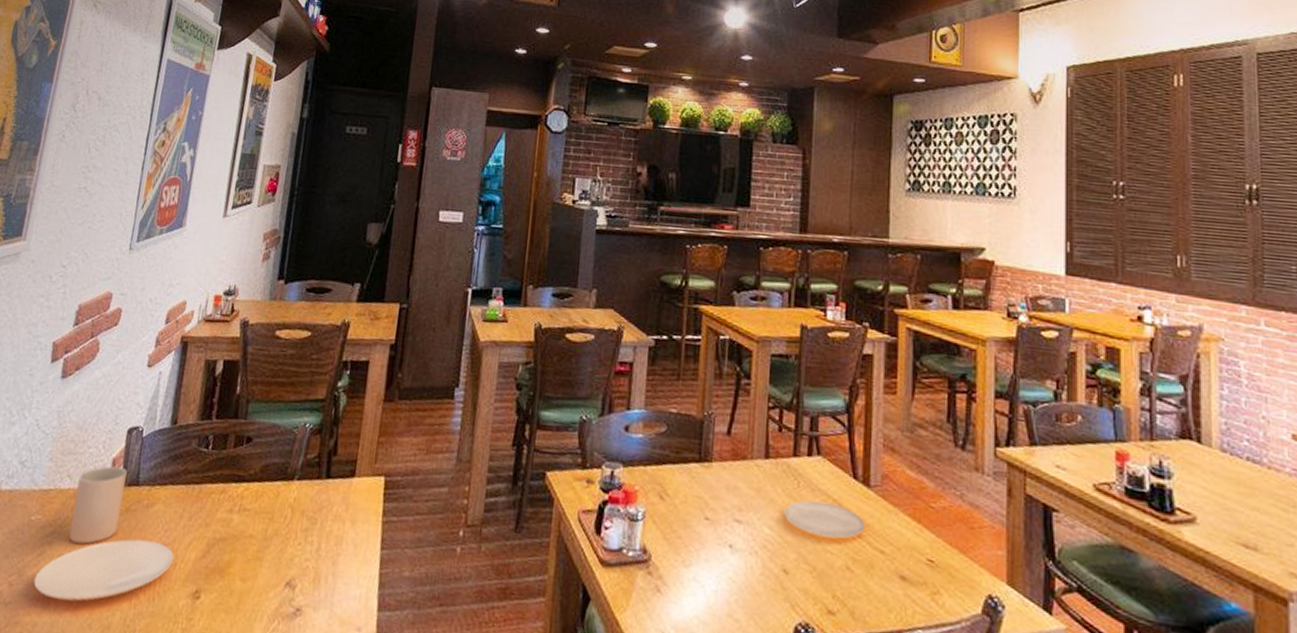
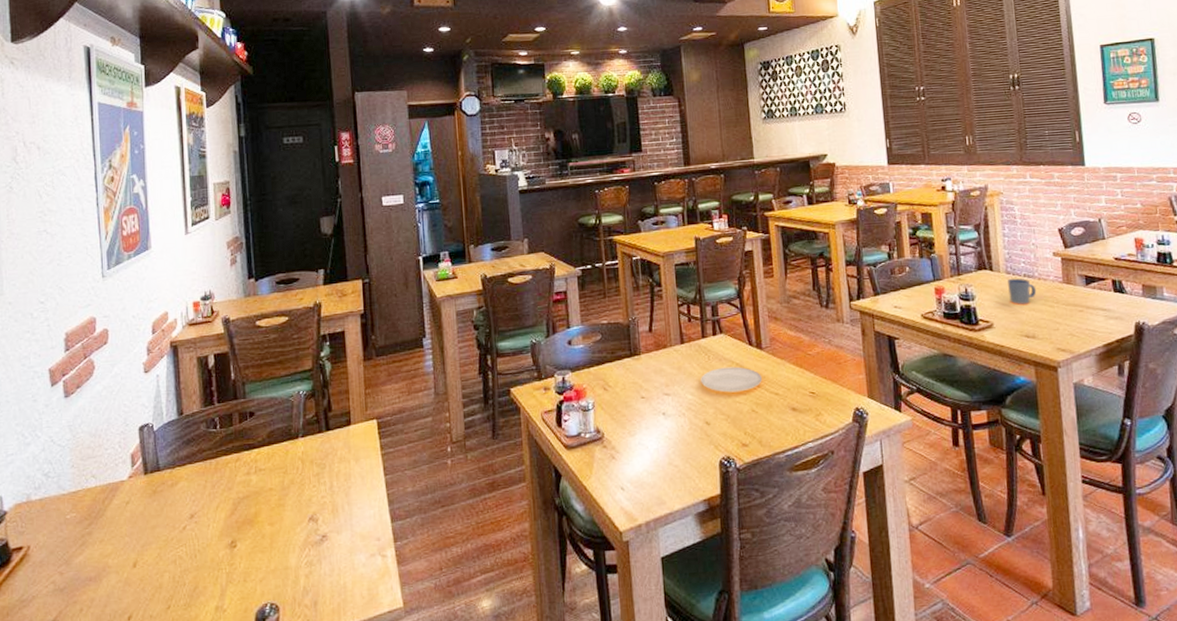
plate: present [33,539,174,602] -> none [82,511,206,577]
cup: present [68,466,128,544] -> none [103,459,150,528]
mug: none [1222,458,1264,502] -> present [1008,278,1037,306]

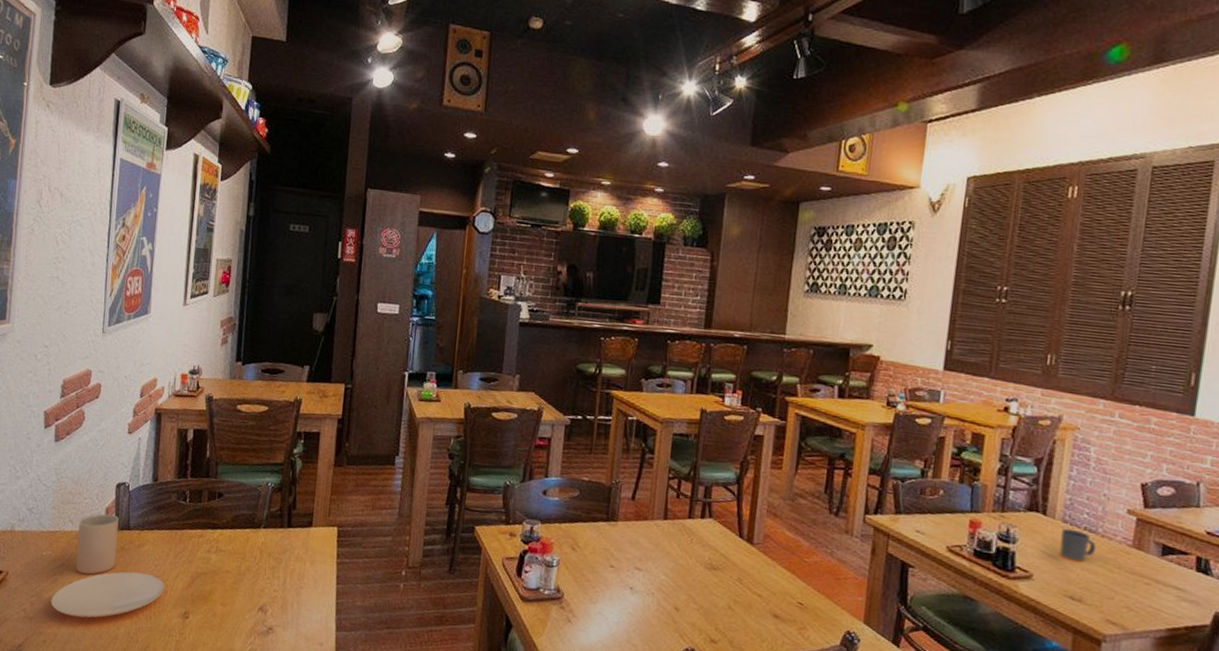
plate: none [82,511,206,577] -> present [51,571,164,618]
cup: none [103,459,150,528] -> present [75,513,120,575]
plate: present [701,366,762,393] -> none [678,554,747,586]

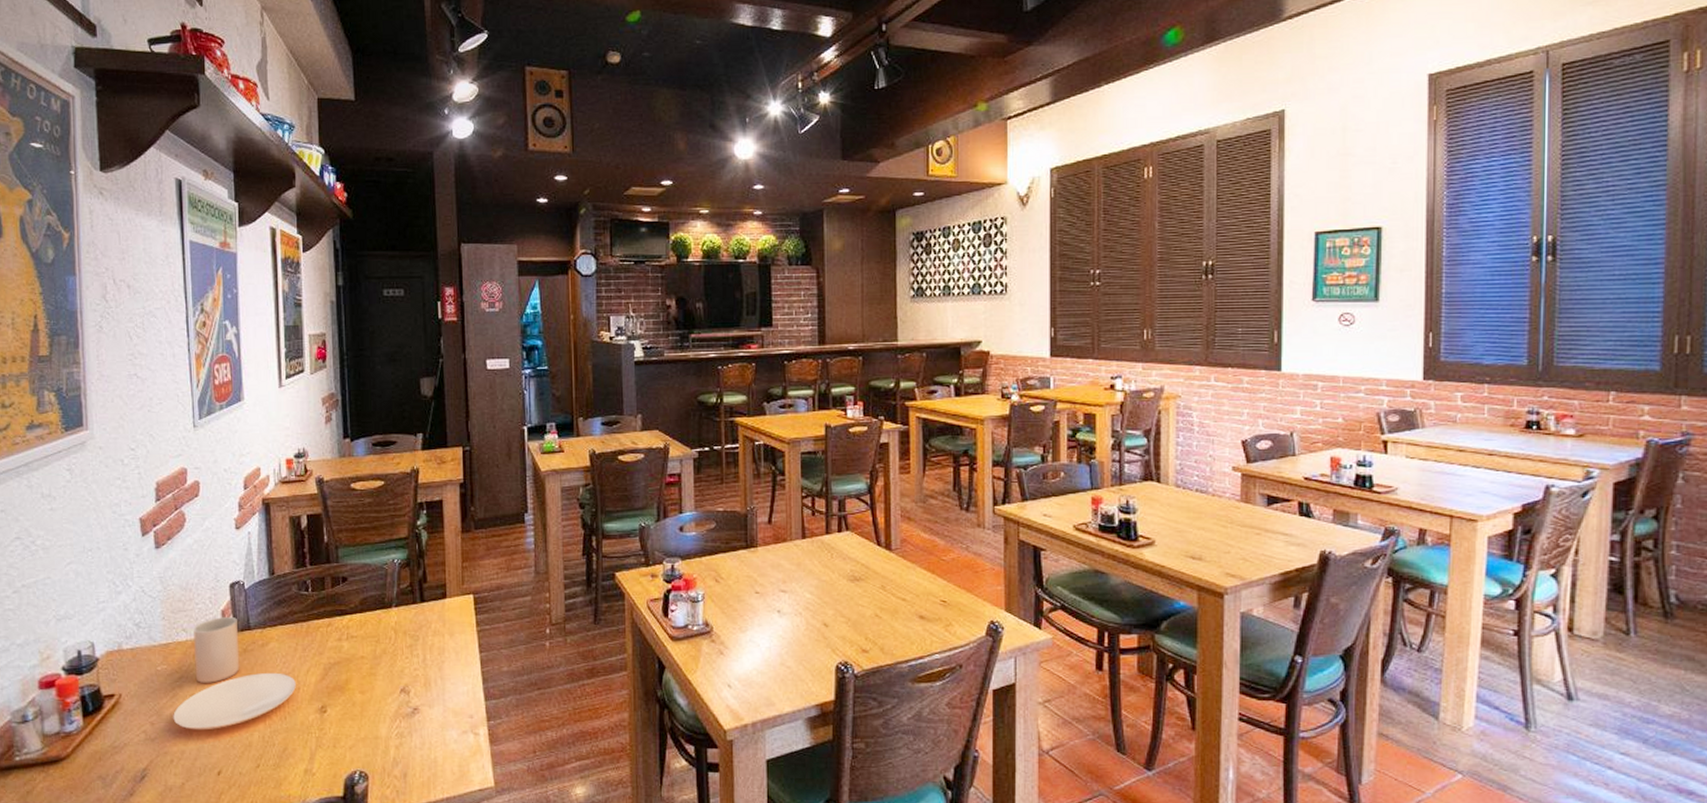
mug: present [1059,528,1097,563] -> none [1176,492,1209,523]

